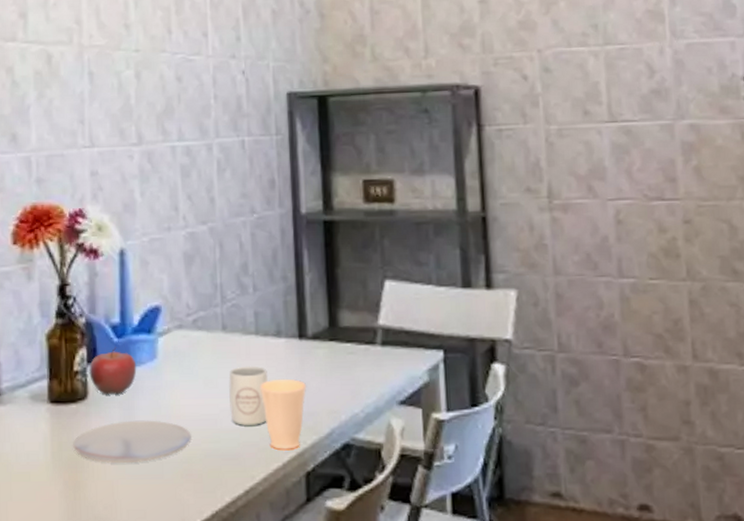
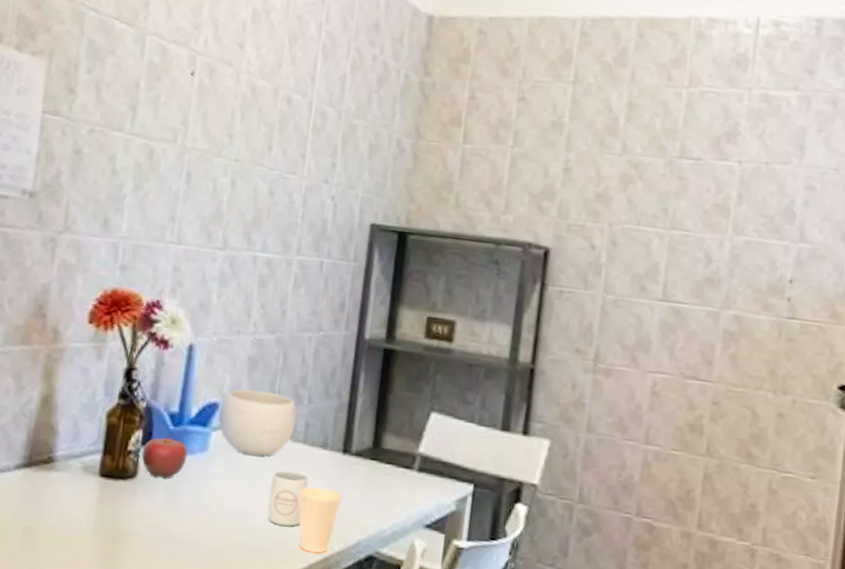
plate: present [73,420,191,464] -> none [115,503,228,544]
bowl: none [162,285,244,356] -> present [218,389,297,456]

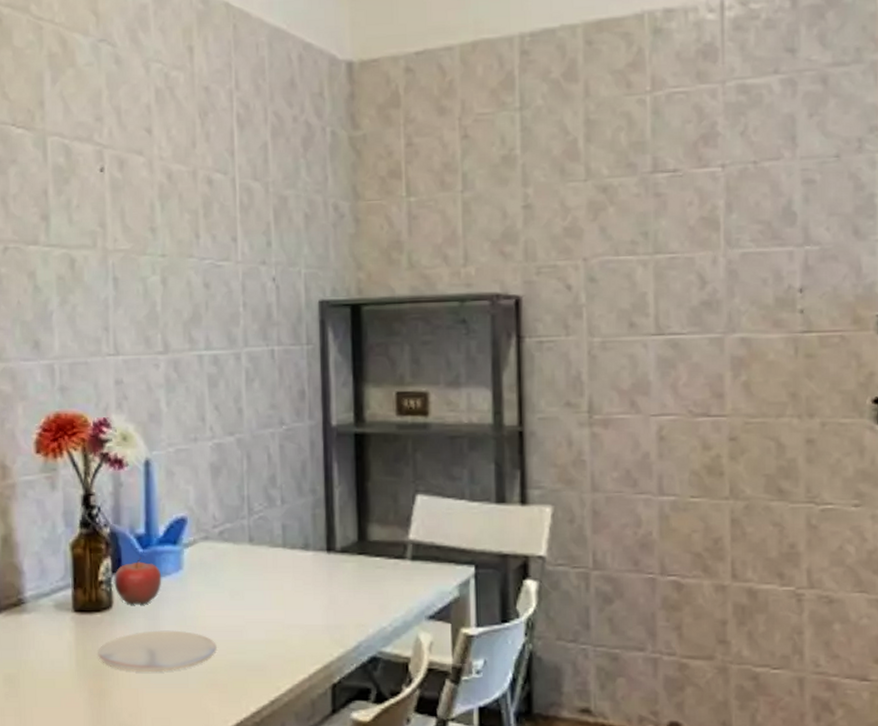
plate: none [115,503,228,544] -> present [98,630,217,673]
bowl: present [218,389,297,456] -> none [188,497,271,568]
mug: present [268,470,309,526] -> none [255,578,295,637]
cup: present [298,487,343,554] -> none [286,591,335,663]

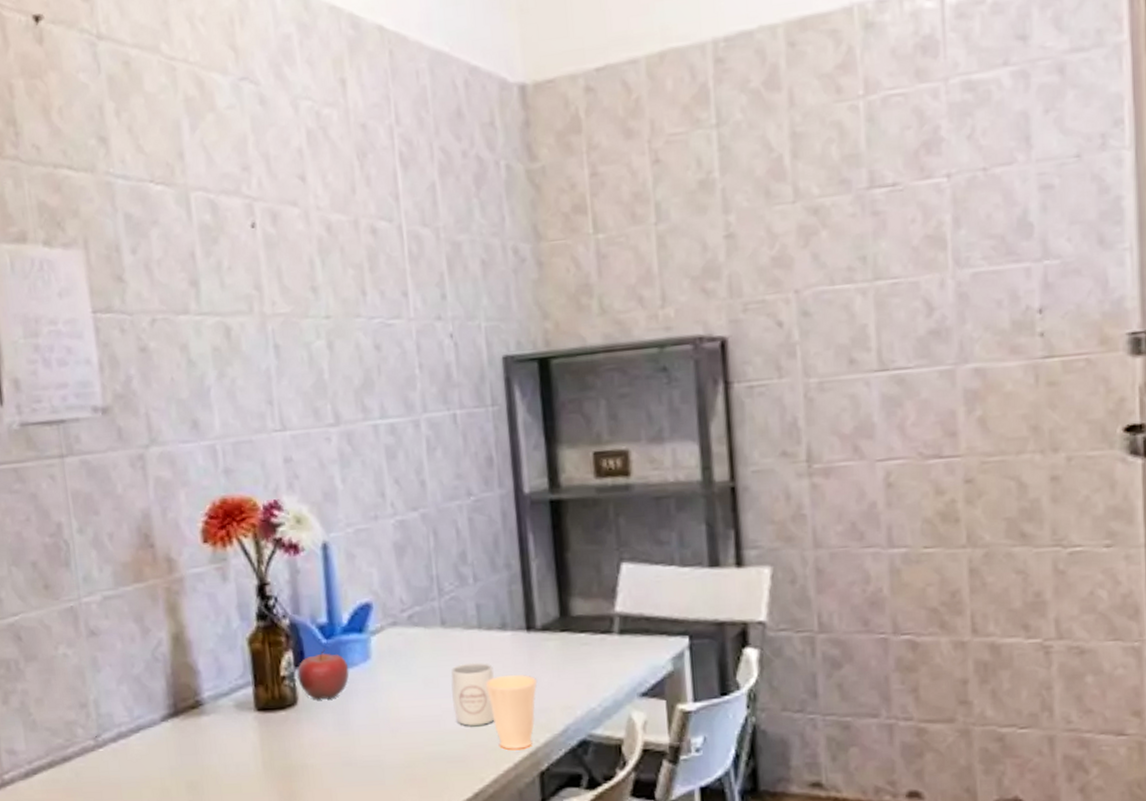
plate: present [98,630,217,673] -> none [285,724,413,771]
mug: none [255,578,295,637] -> present [451,662,495,726]
cup: none [286,591,335,663] -> present [485,674,538,750]

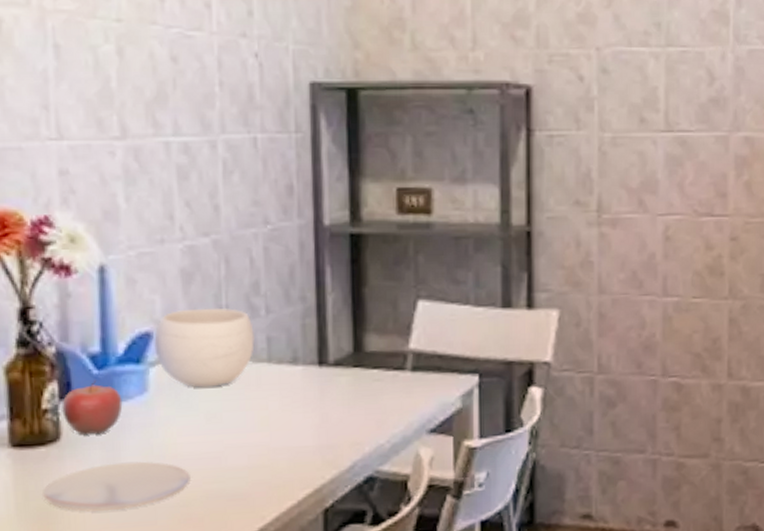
plate: none [285,724,413,771] -> present [43,461,191,512]
bowl: none [373,577,465,654] -> present [154,307,255,388]
mug: present [451,662,495,726] -> none [235,397,282,463]
cup: present [485,674,538,750] -> none [272,409,327,487]

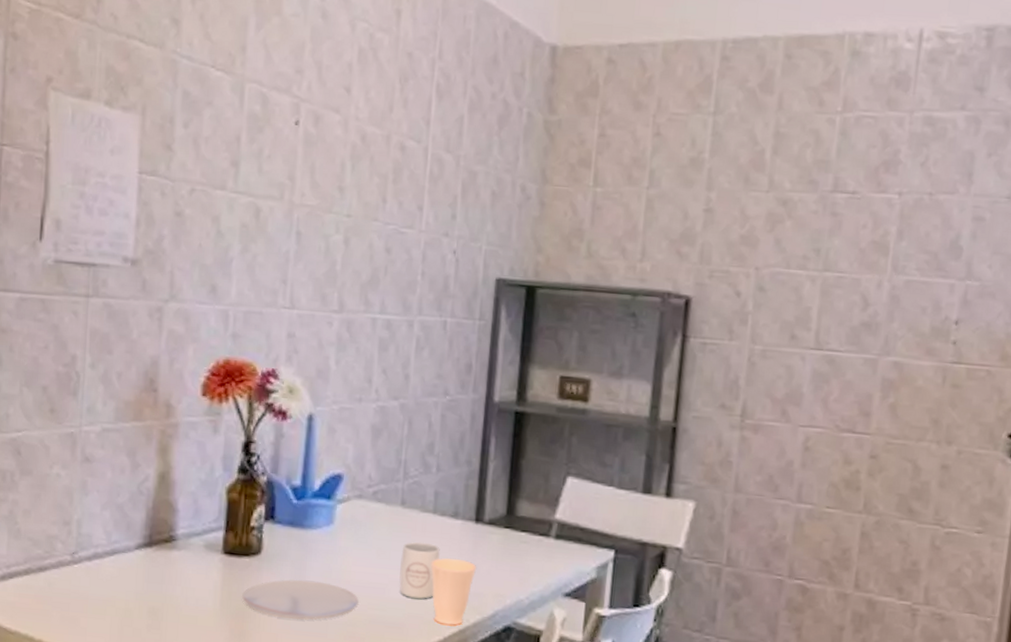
fruit: present [62,380,123,434] -> none [265,508,313,553]
bowl: present [154,307,255,388] -> none [343,459,425,528]
mug: none [235,397,282,463] -> present [399,542,440,599]
cup: none [272,409,327,487] -> present [430,557,477,626]

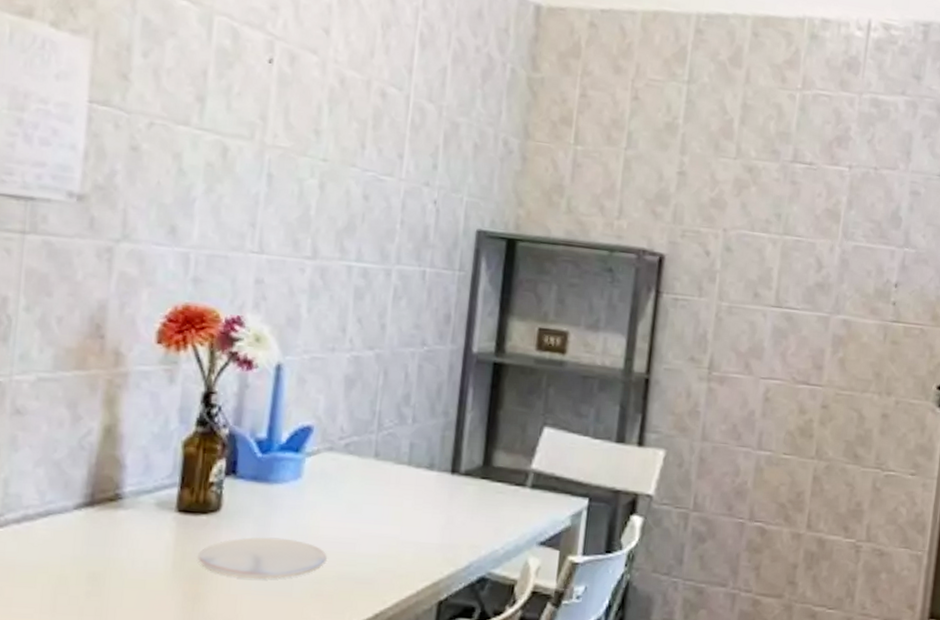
mug: present [399,542,440,599] -> none [371,494,415,553]
cup: present [430,557,477,626] -> none [404,510,452,579]

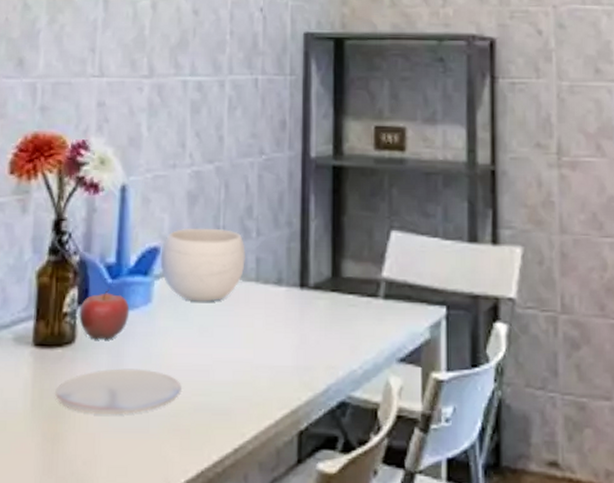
fruit: none [226,462,279,509] -> present [79,289,130,339]
bowl: none [313,410,400,481] -> present [160,228,246,302]

